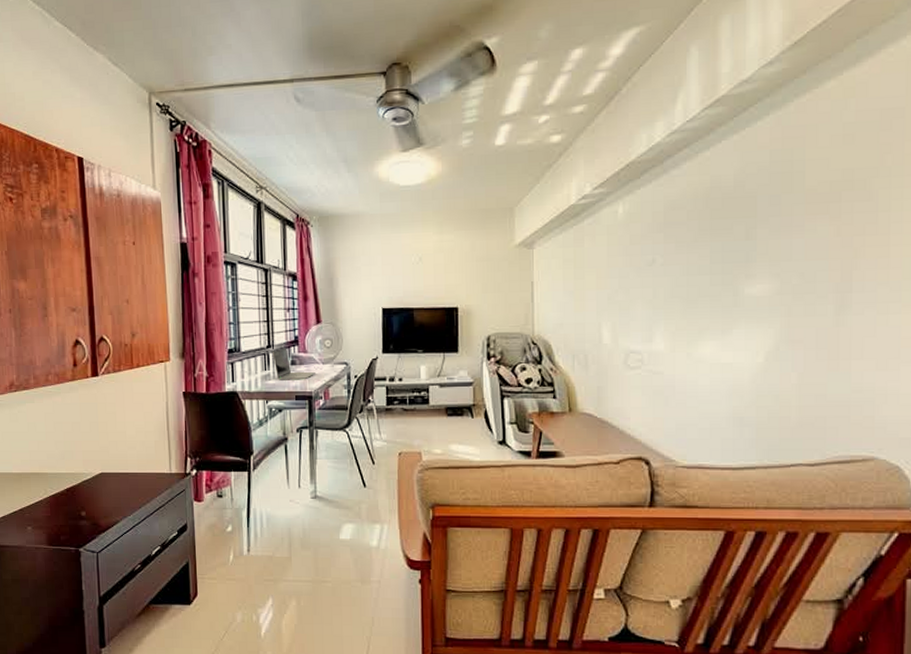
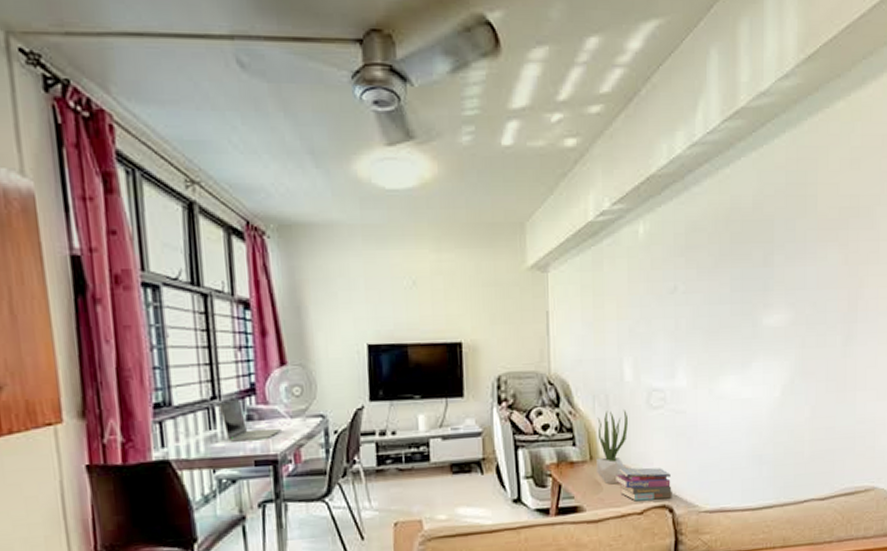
potted plant: none [575,369,605,435] -> present [597,410,628,485]
books: none [593,420,649,452] -> present [616,467,672,502]

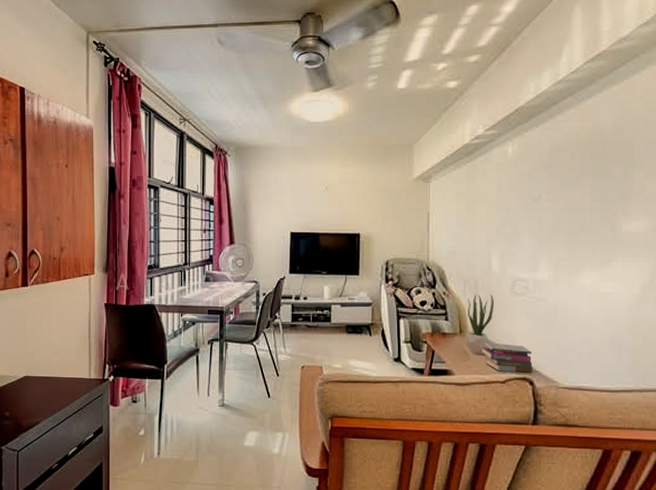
laptop: present [219,399,283,442] -> none [189,266,228,296]

